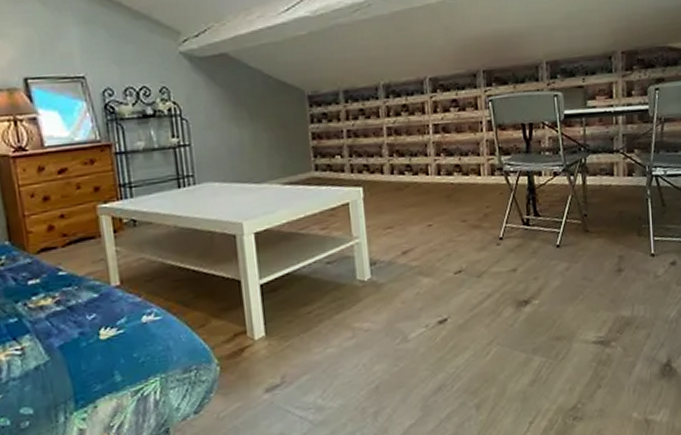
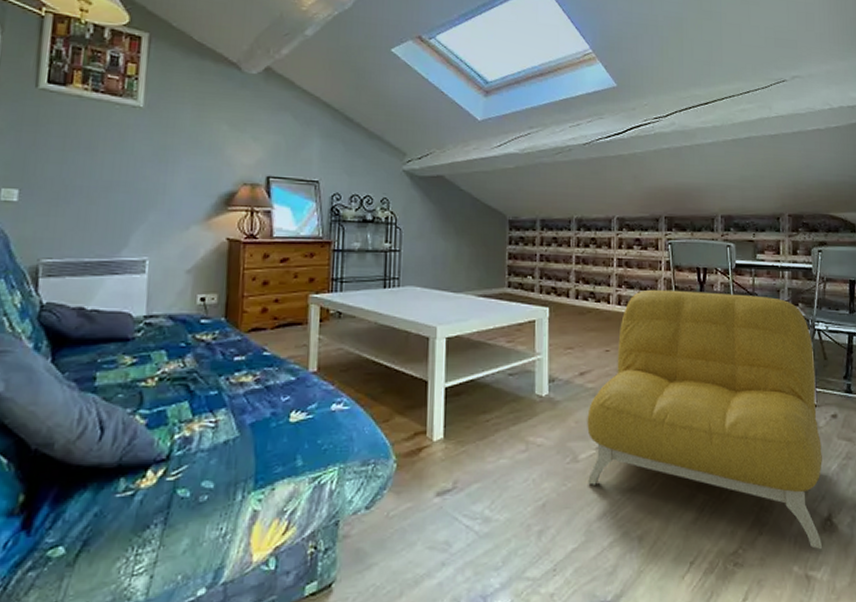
armchair: none [414,146,661,395] -> present [587,289,822,550]

